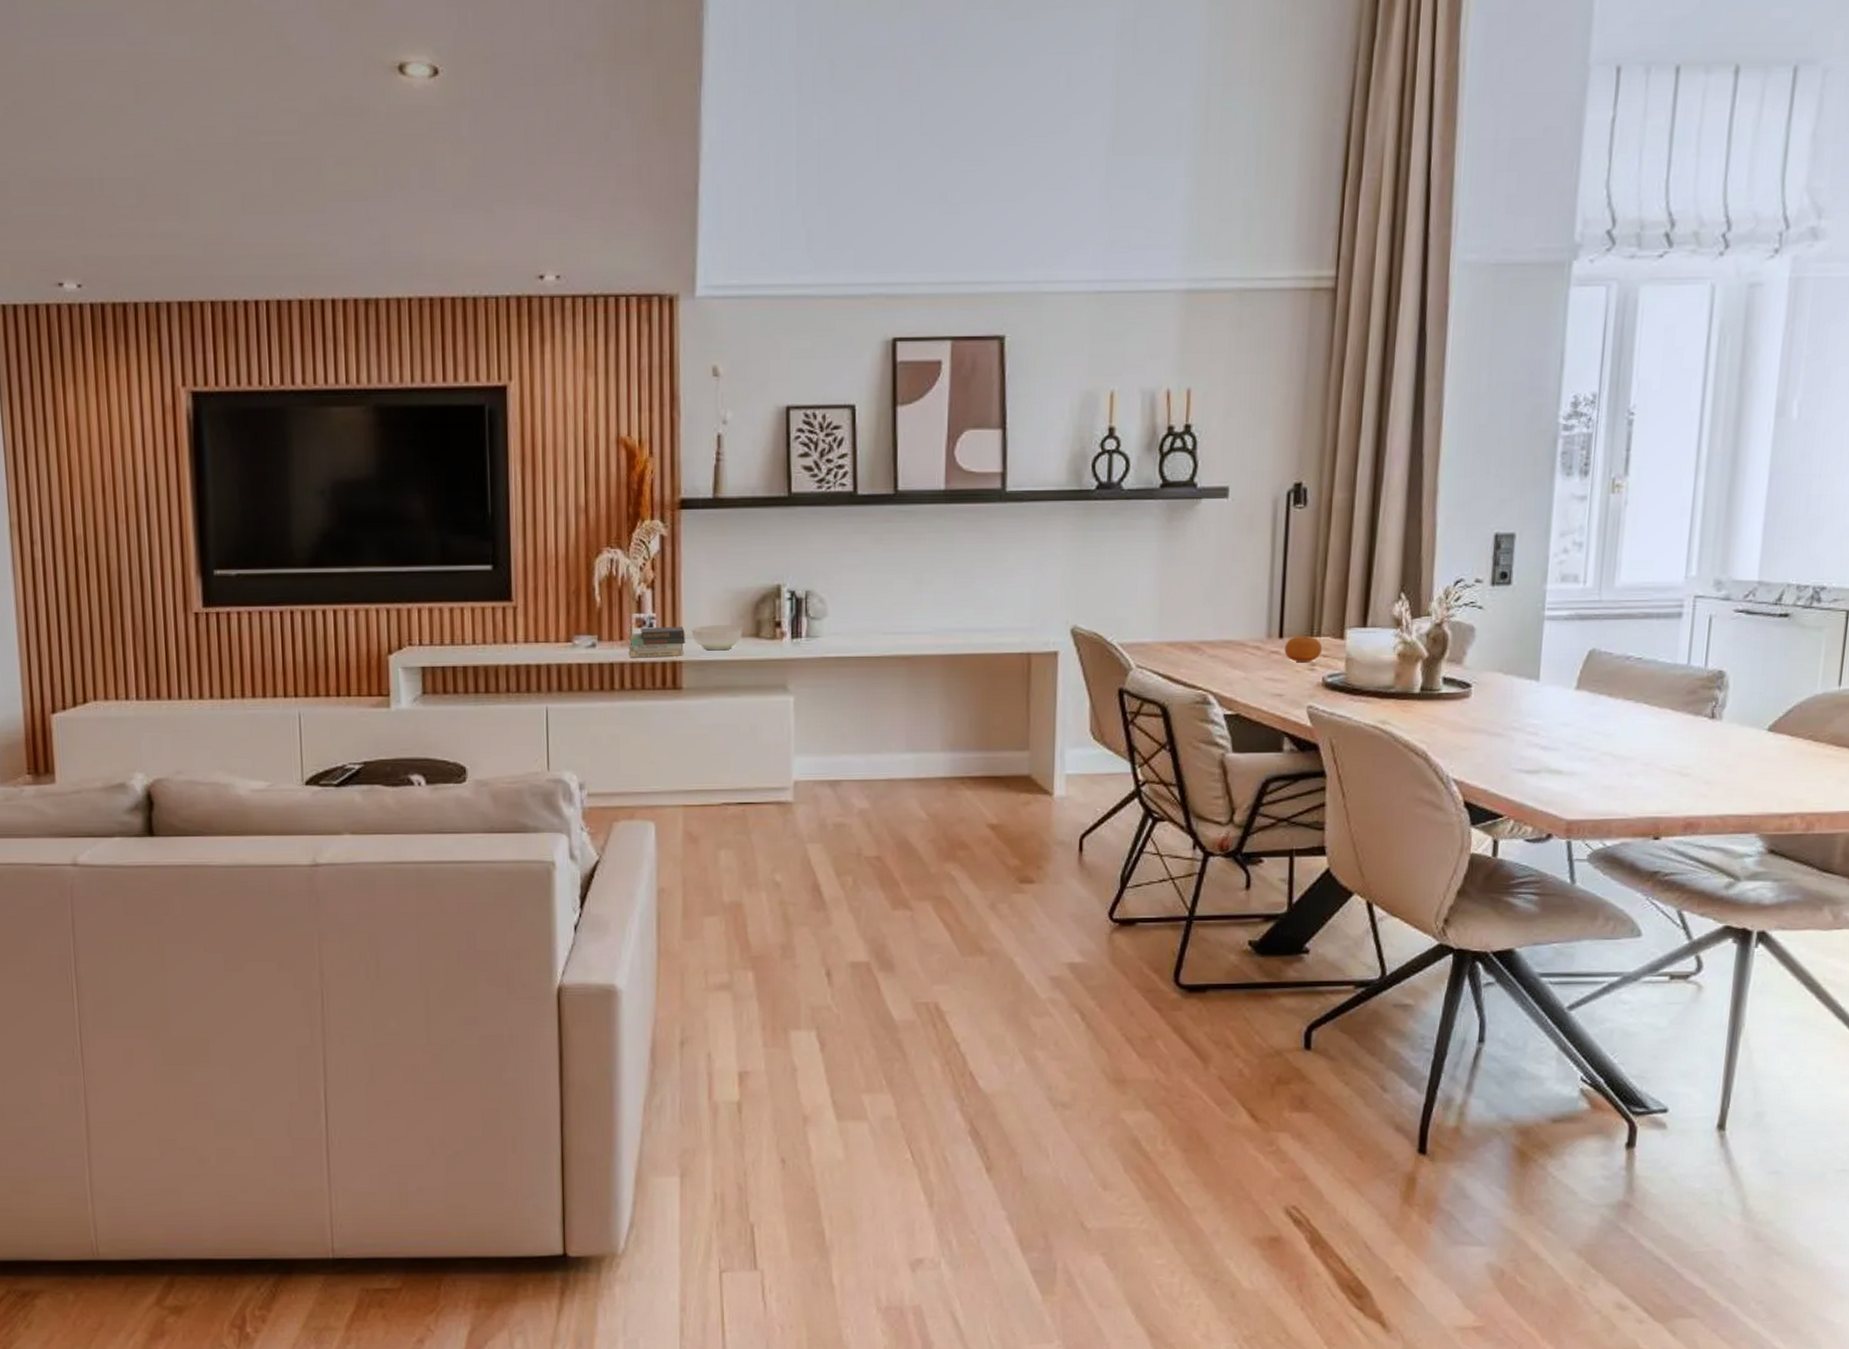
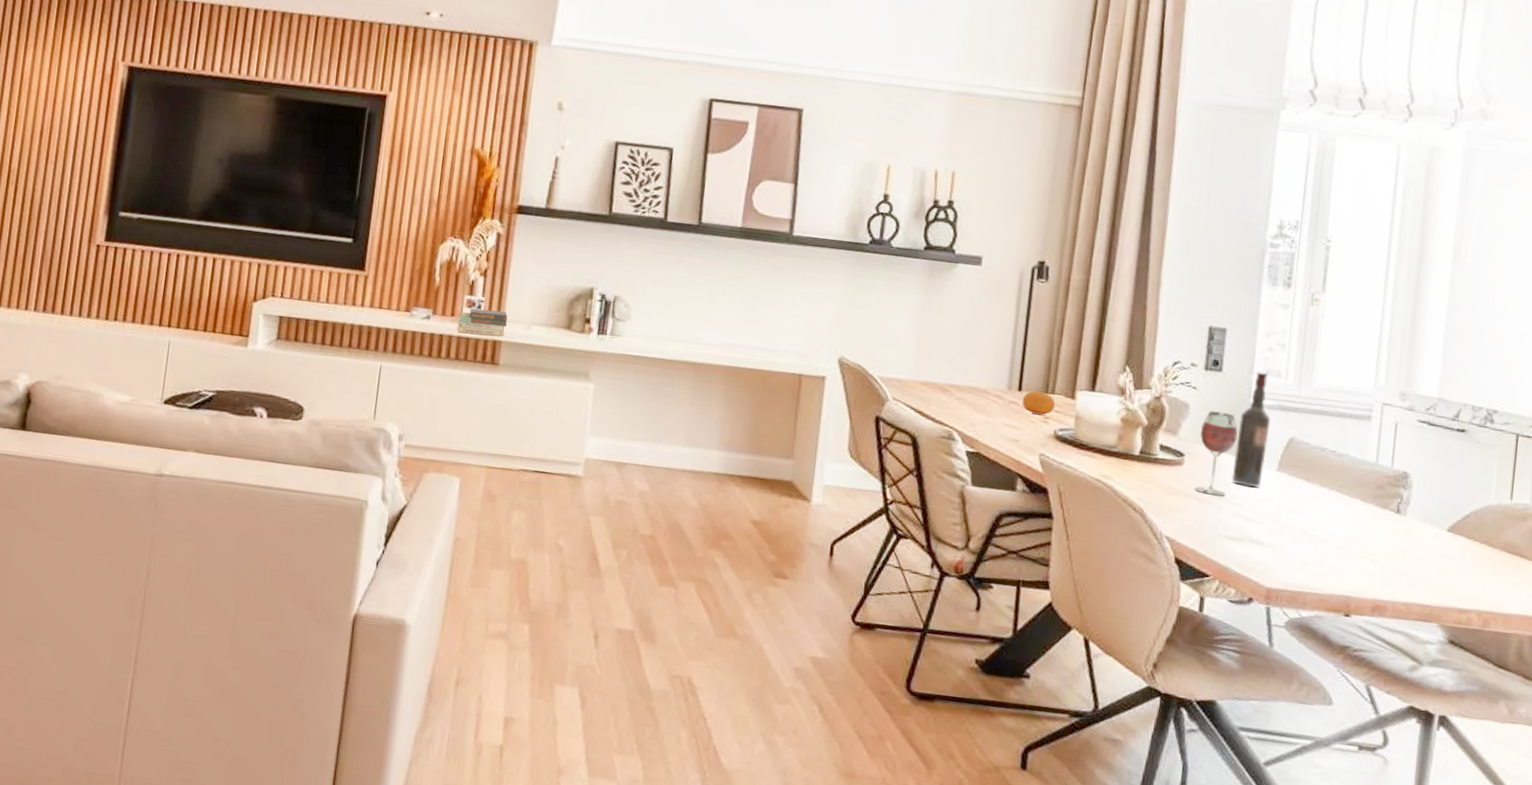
bowl: present [691,625,743,651] -> none [513,313,558,337]
wineglass: none [1484,631,1531,726] -> present [1195,410,1238,496]
wine bottle: none [1525,579,1568,712] -> present [1231,372,1271,487]

